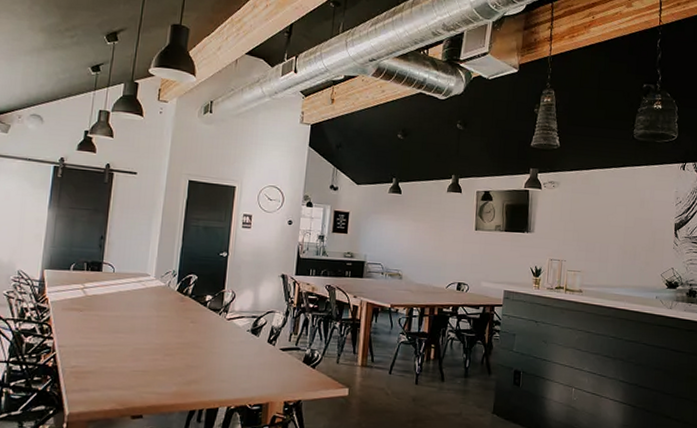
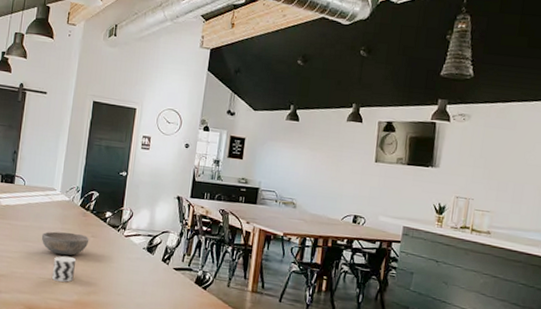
bowl: none [134,319,189,345] -> present [41,231,90,256]
cup: none [147,345,175,373] -> present [51,255,77,282]

